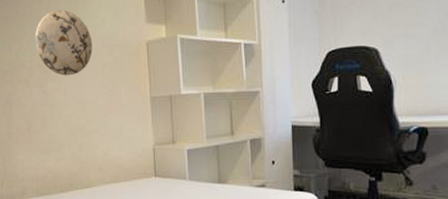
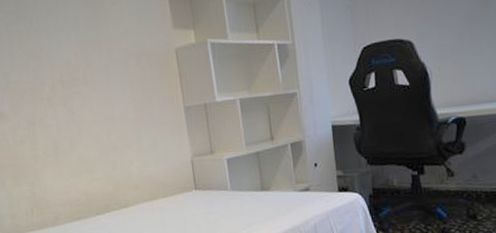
decorative plate: present [35,9,93,76] -> none [53,19,118,91]

